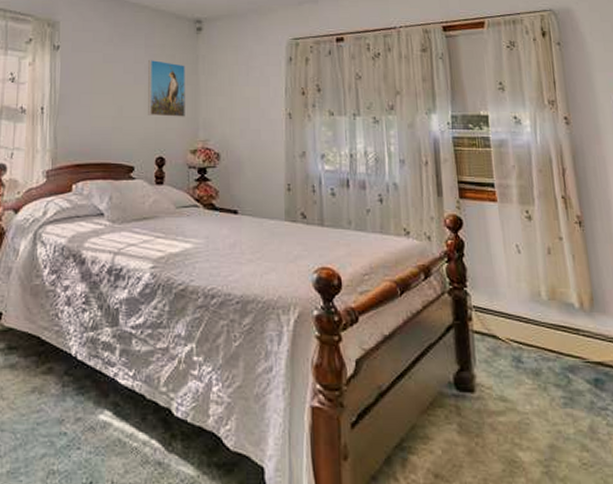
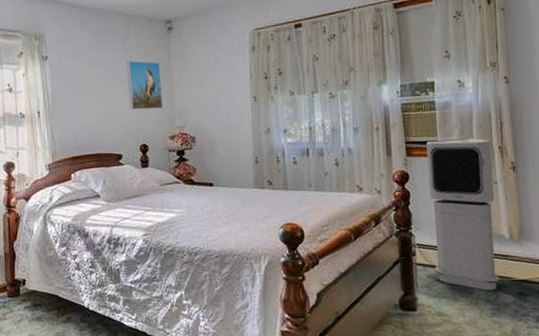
air purifier: none [481,182,572,373] -> present [426,138,500,291]

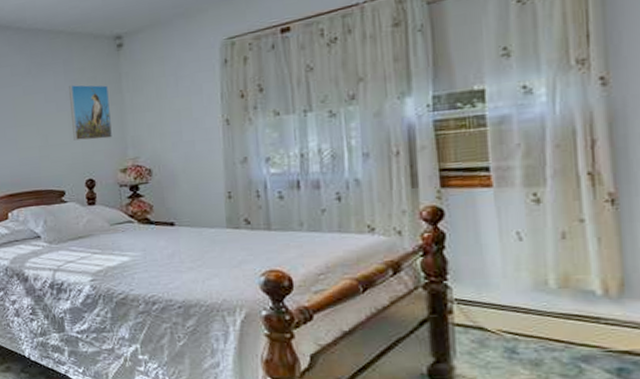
air purifier: present [426,138,500,291] -> none [472,161,586,363]

